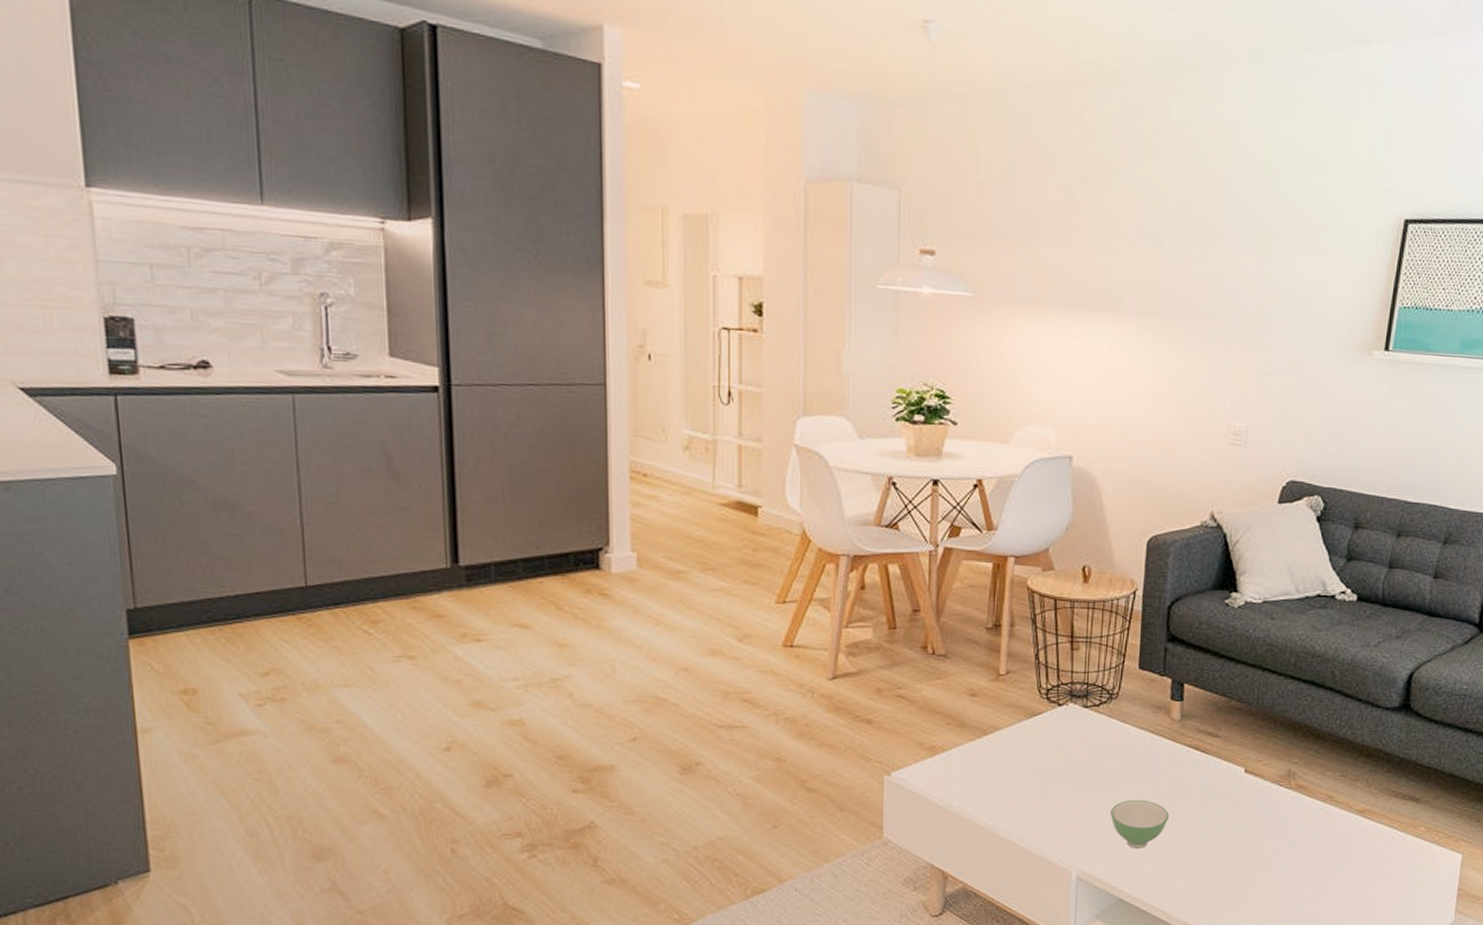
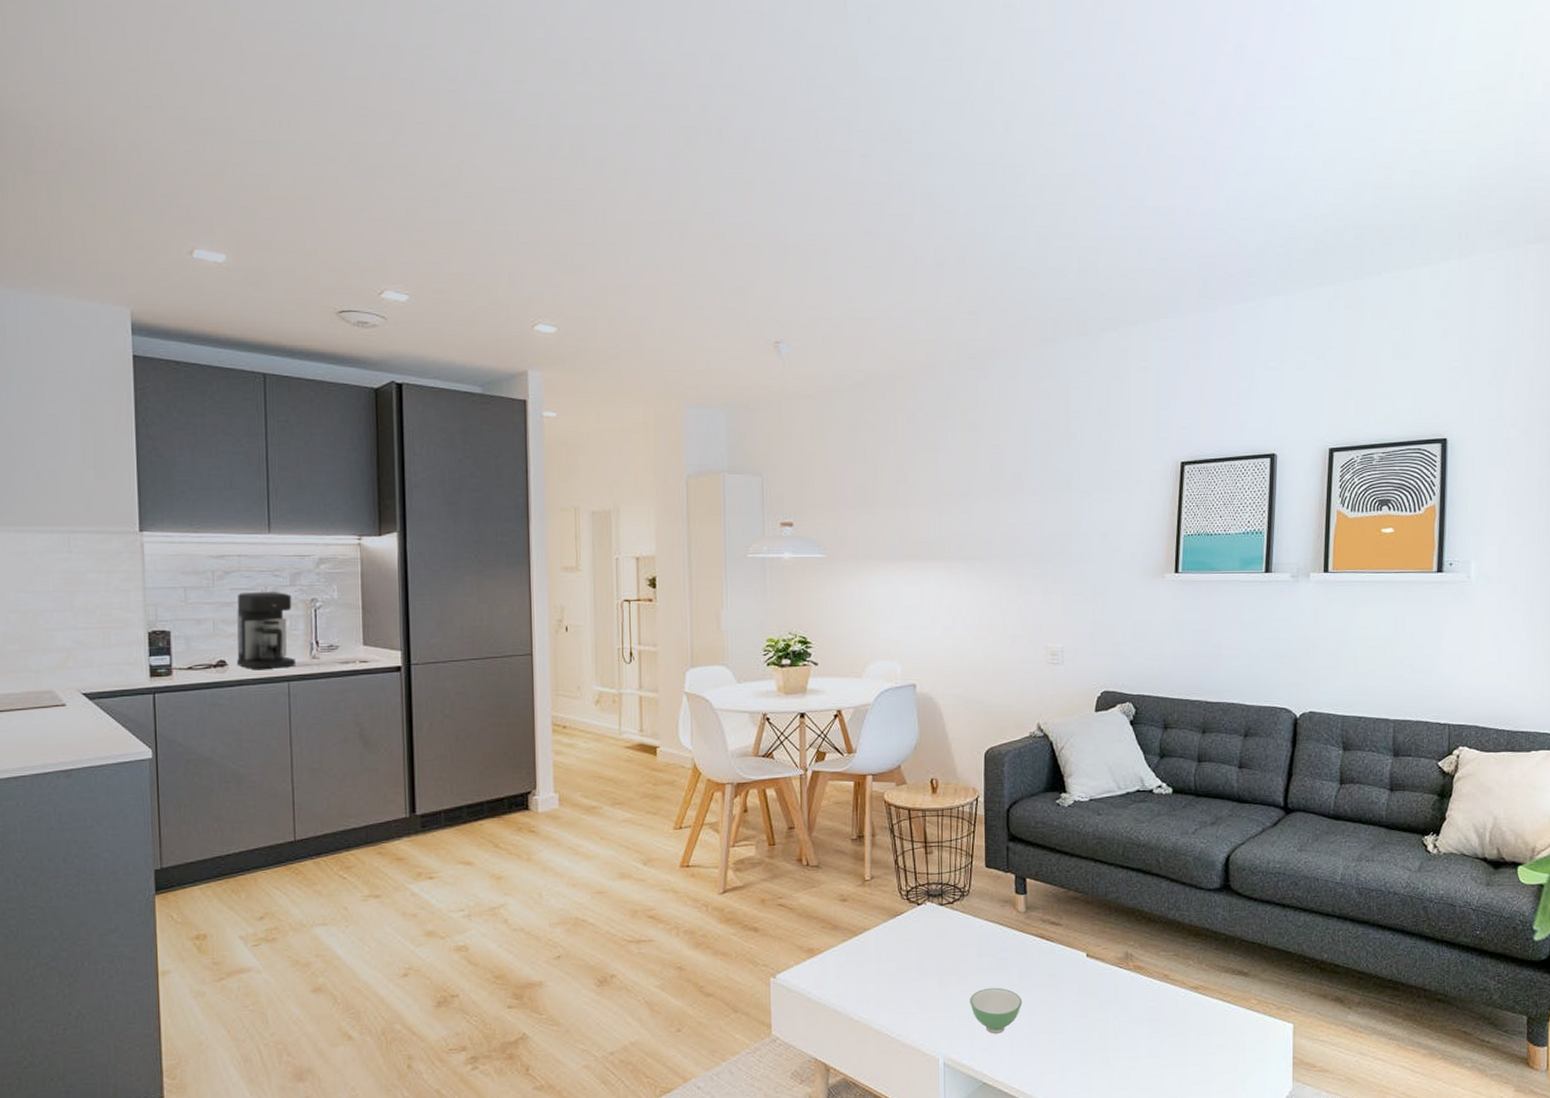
coffee maker: none [222,277,302,377] -> present [237,592,296,670]

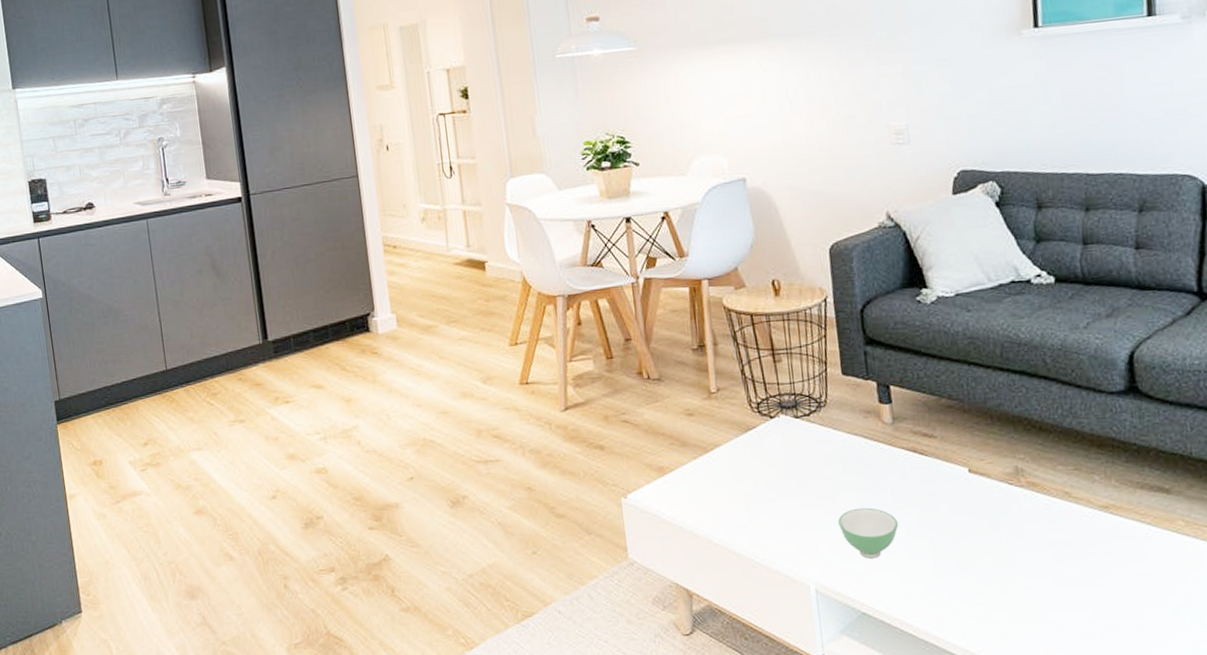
coffee maker: present [237,592,296,670] -> none [97,134,151,210]

